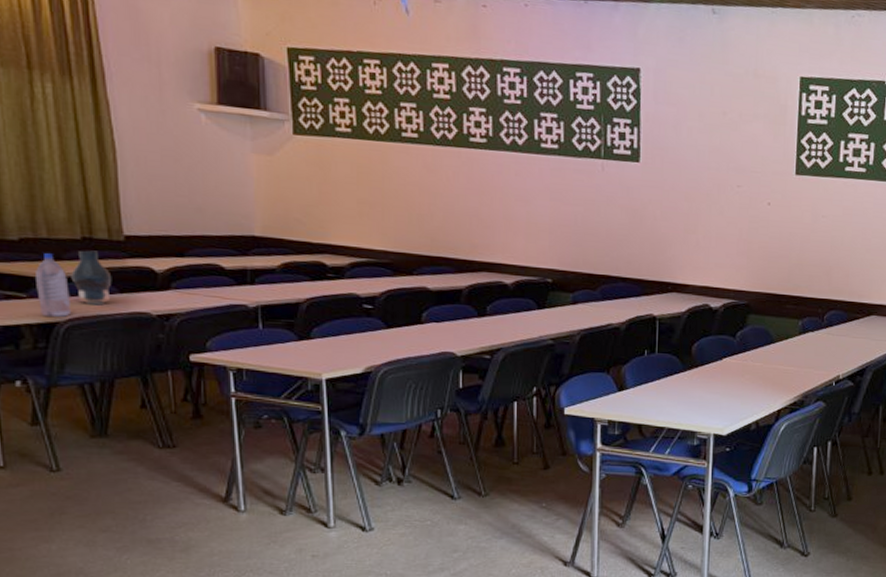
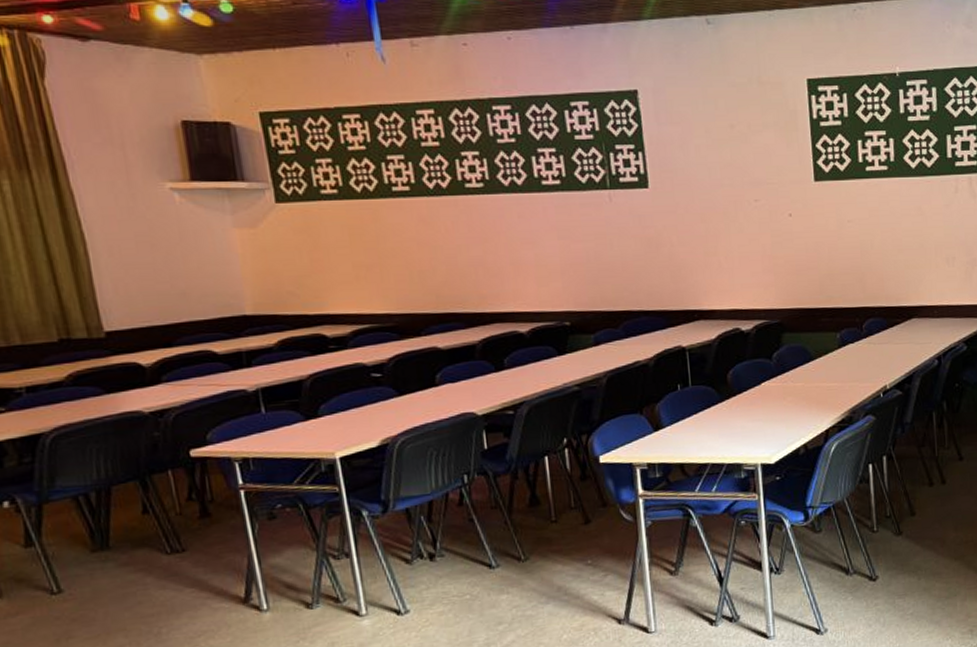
water bottle: present [36,253,72,317] -> none [12,361,57,428]
vase: present [71,250,112,306] -> none [51,352,97,411]

